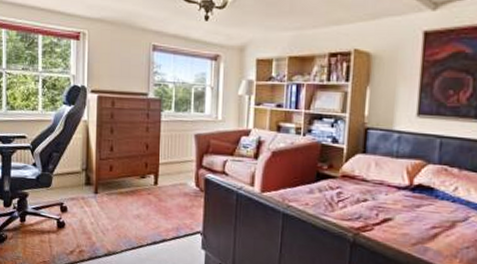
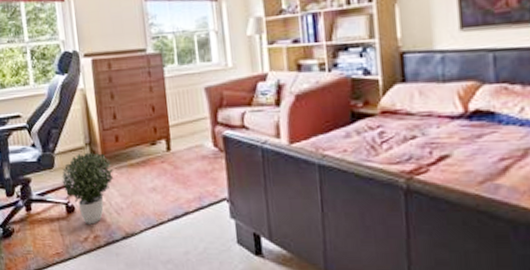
potted plant: none [57,177,104,241] -> present [62,152,114,225]

